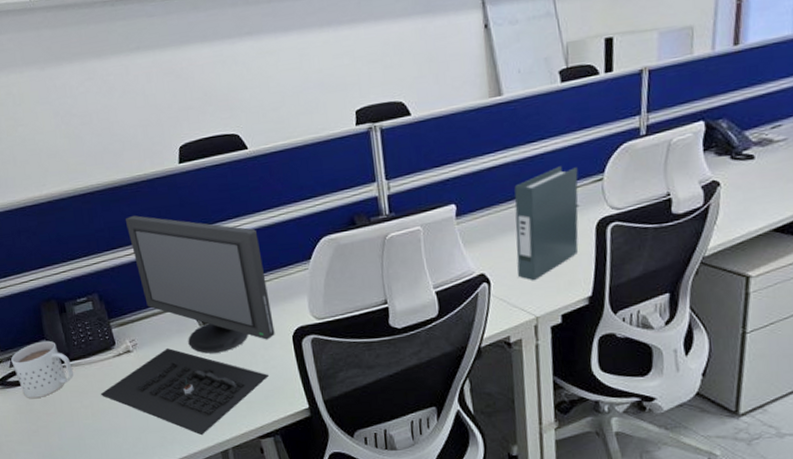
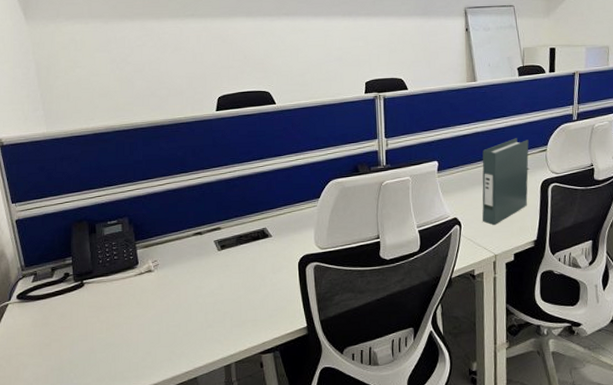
mug: present [11,340,74,398] -> none [35,258,95,312]
computer keyboard: present [100,348,270,436] -> none [117,270,275,351]
computer monitor: present [125,215,275,354] -> none [162,152,284,275]

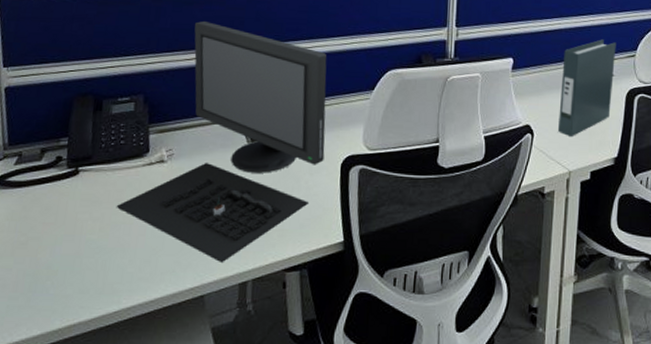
computer keyboard: none [117,270,275,351] -> present [116,163,310,264]
computer monitor: none [162,152,284,275] -> present [194,21,327,173]

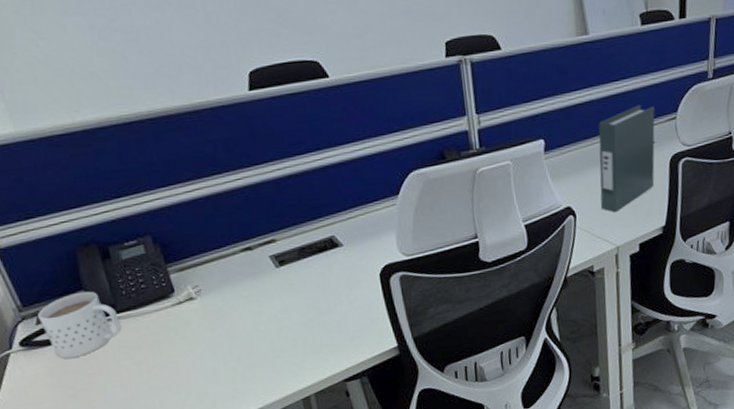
mug: none [18,139,92,203] -> present [38,291,123,359]
computer keyboard: present [116,163,310,264] -> none [156,293,355,384]
computer monitor: present [194,21,327,173] -> none [183,147,361,297]

